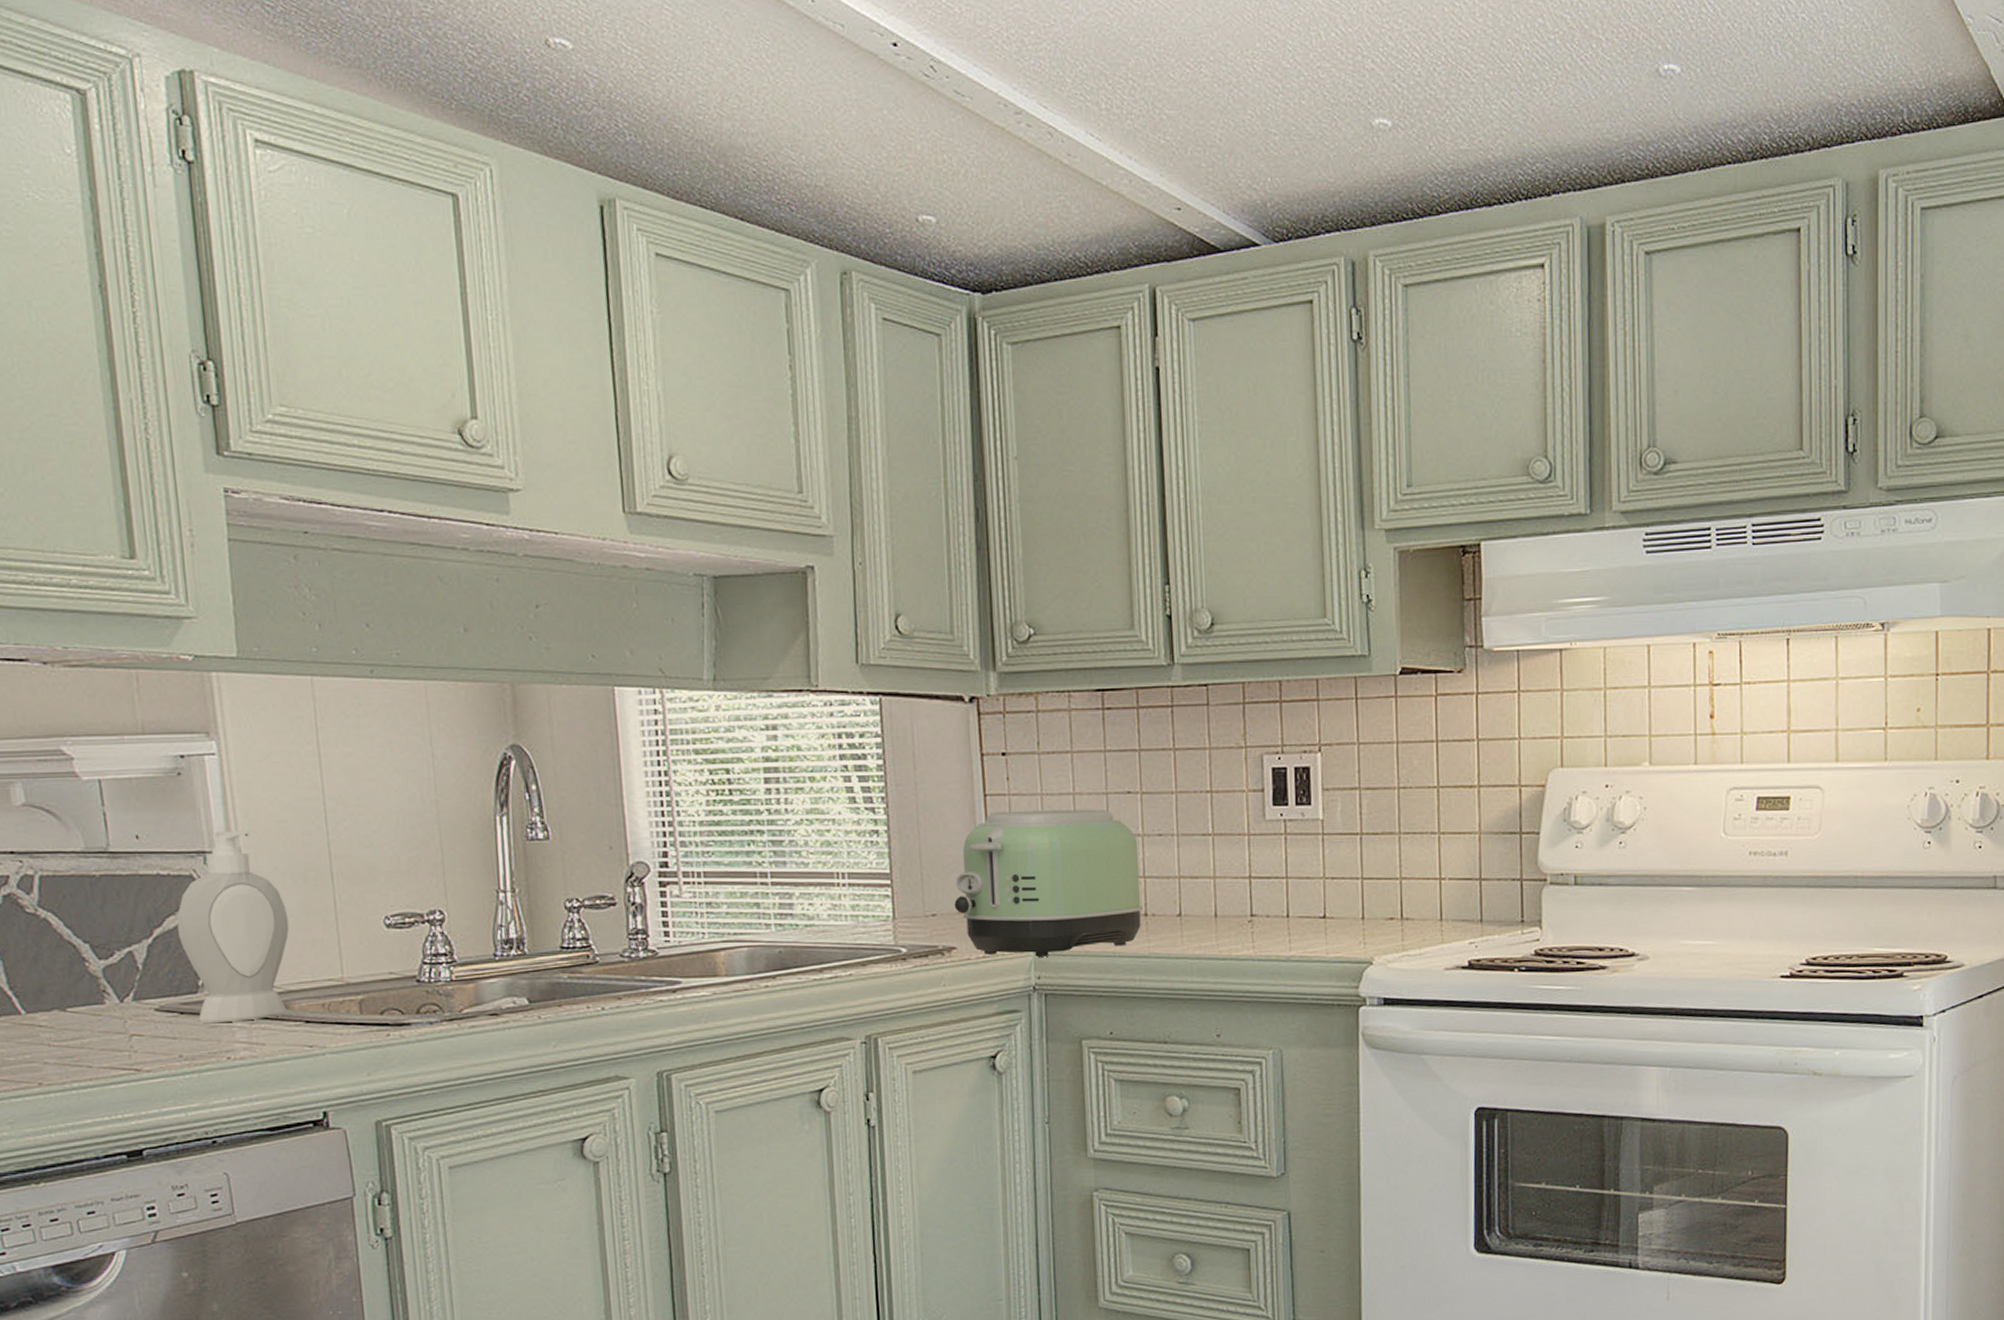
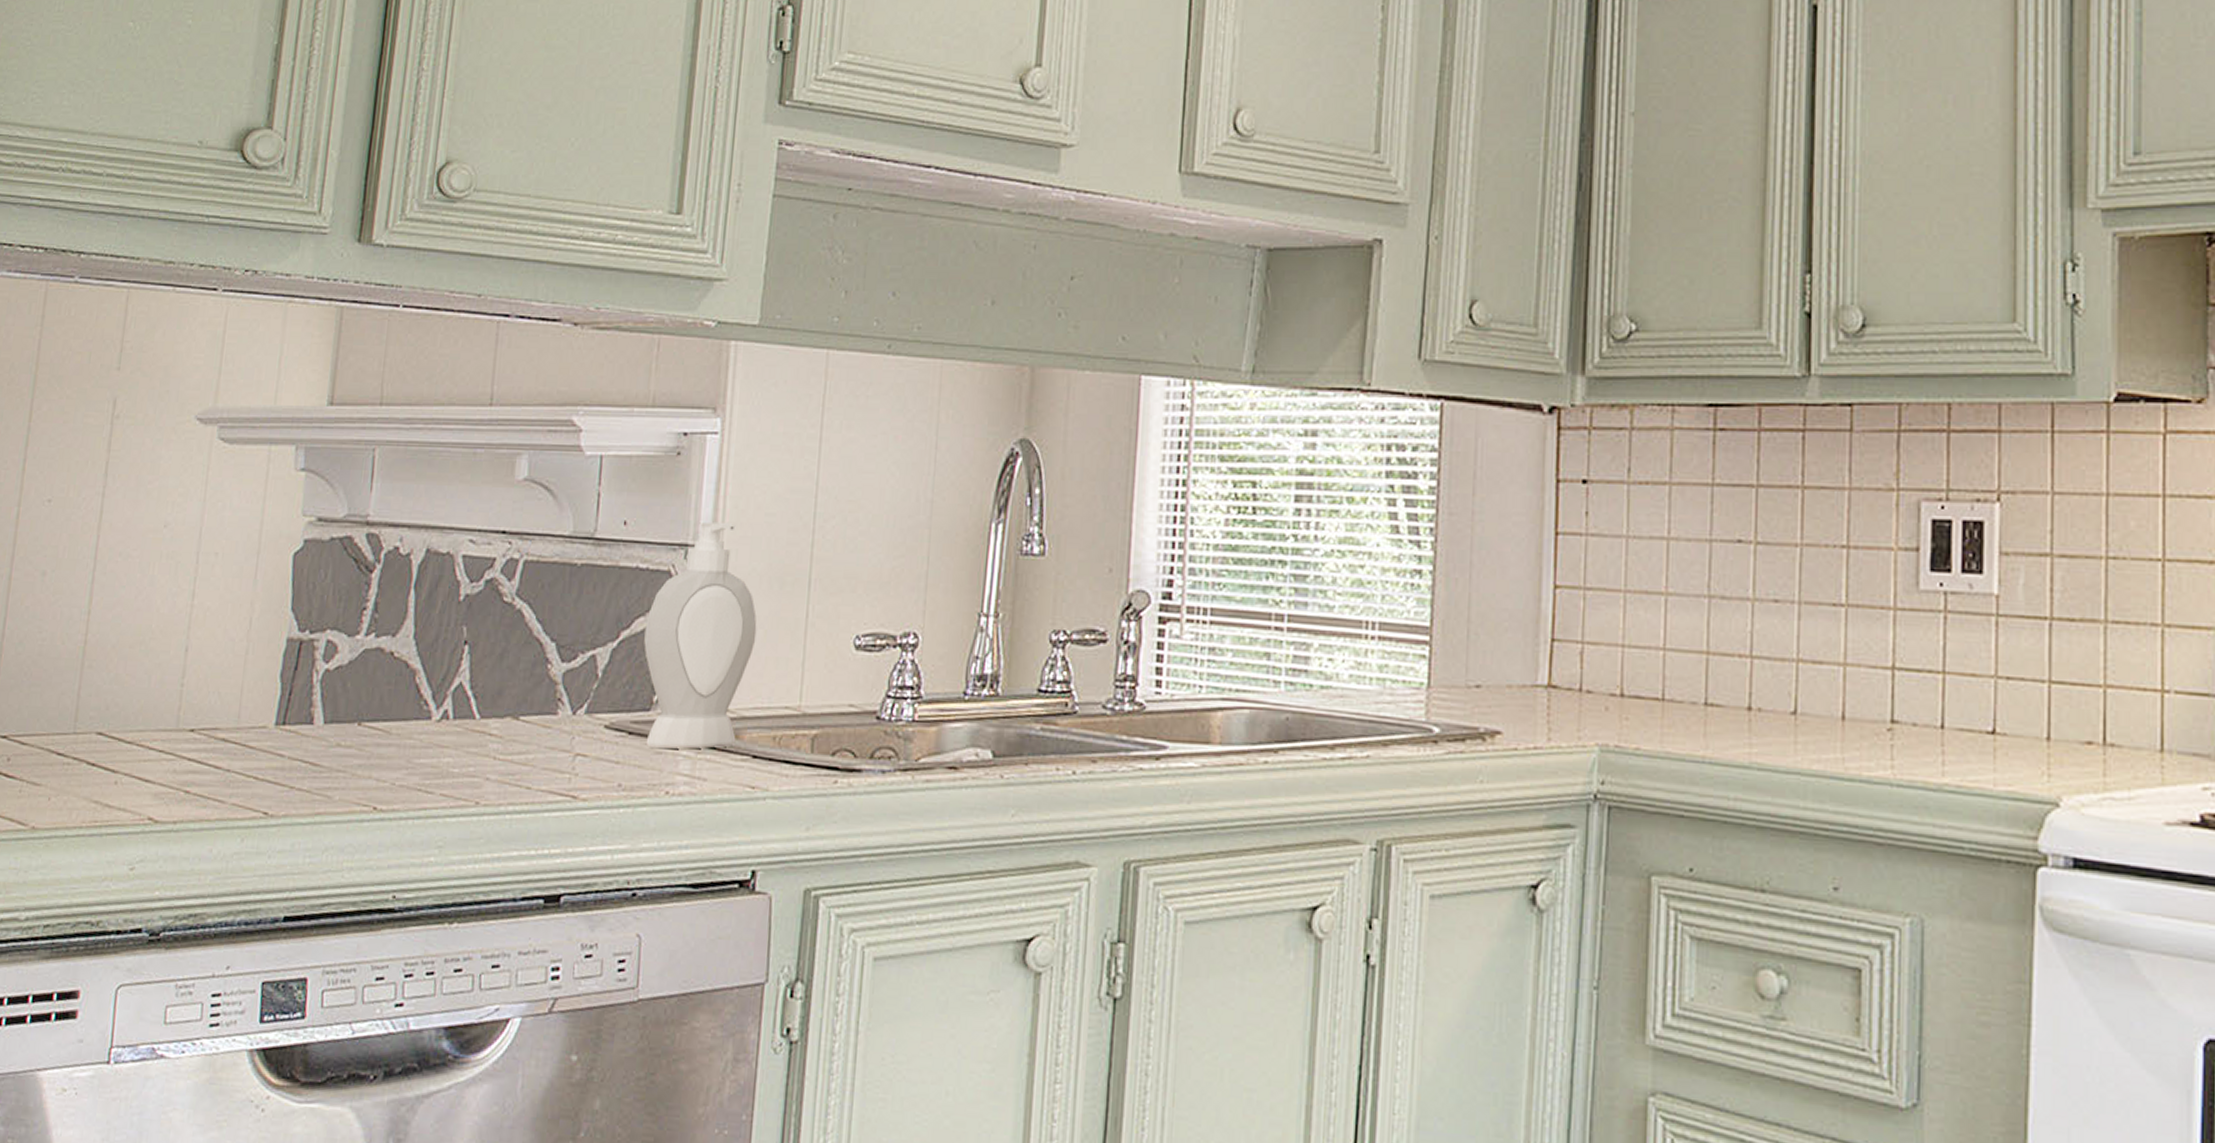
toaster: present [954,809,1144,957] -> none [1504,555,1748,755]

